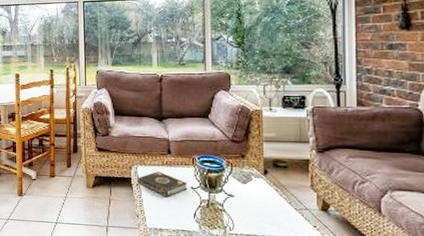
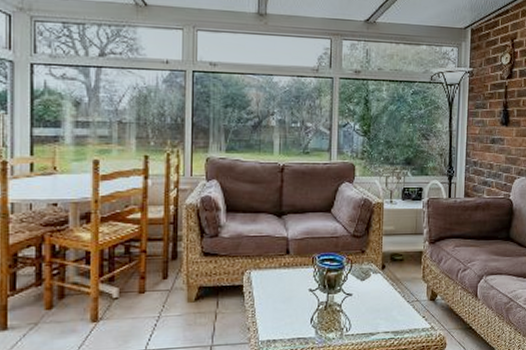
book: present [136,171,188,197] -> none [249,275,306,304]

